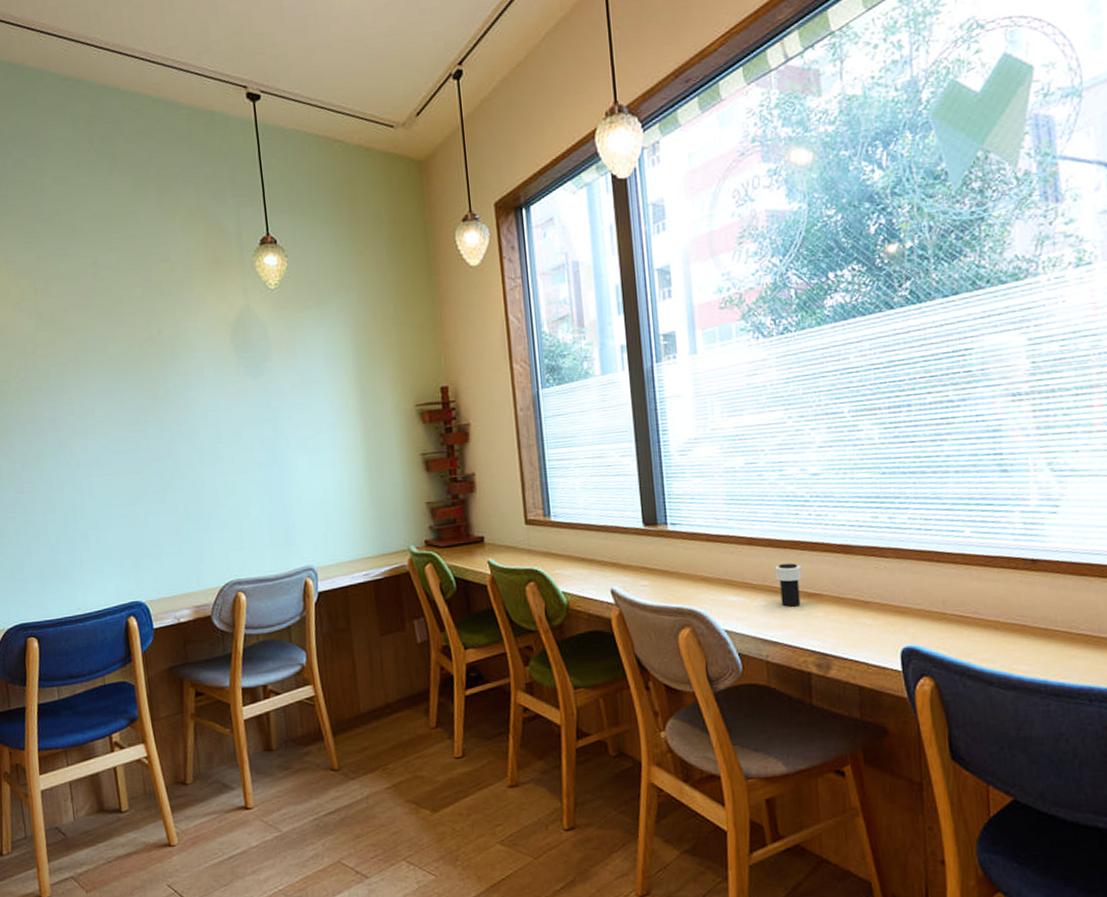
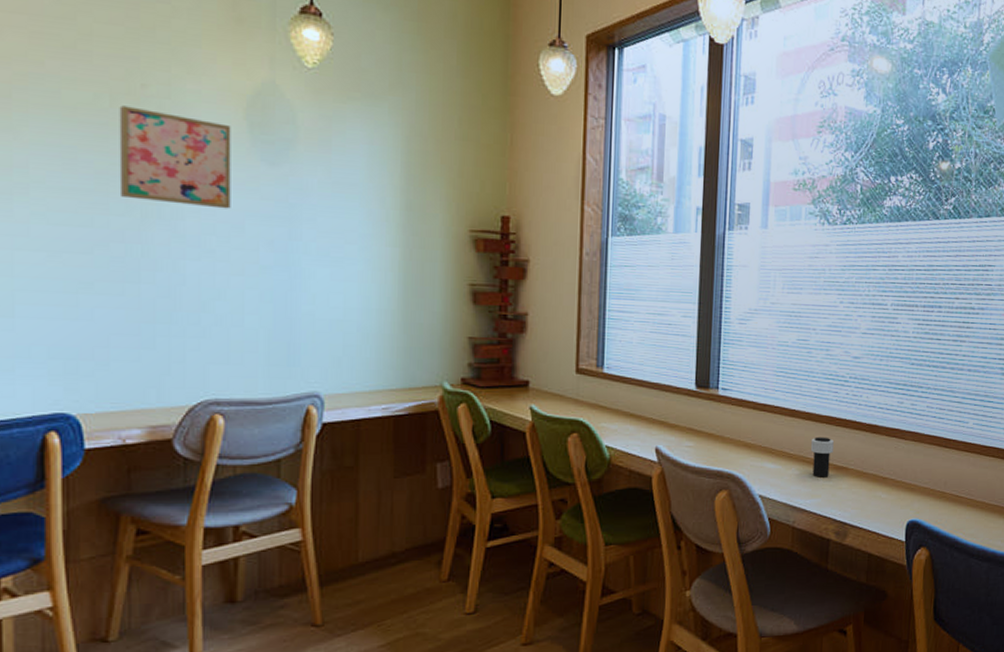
wall art: none [145,349,230,424] -> present [119,105,231,209]

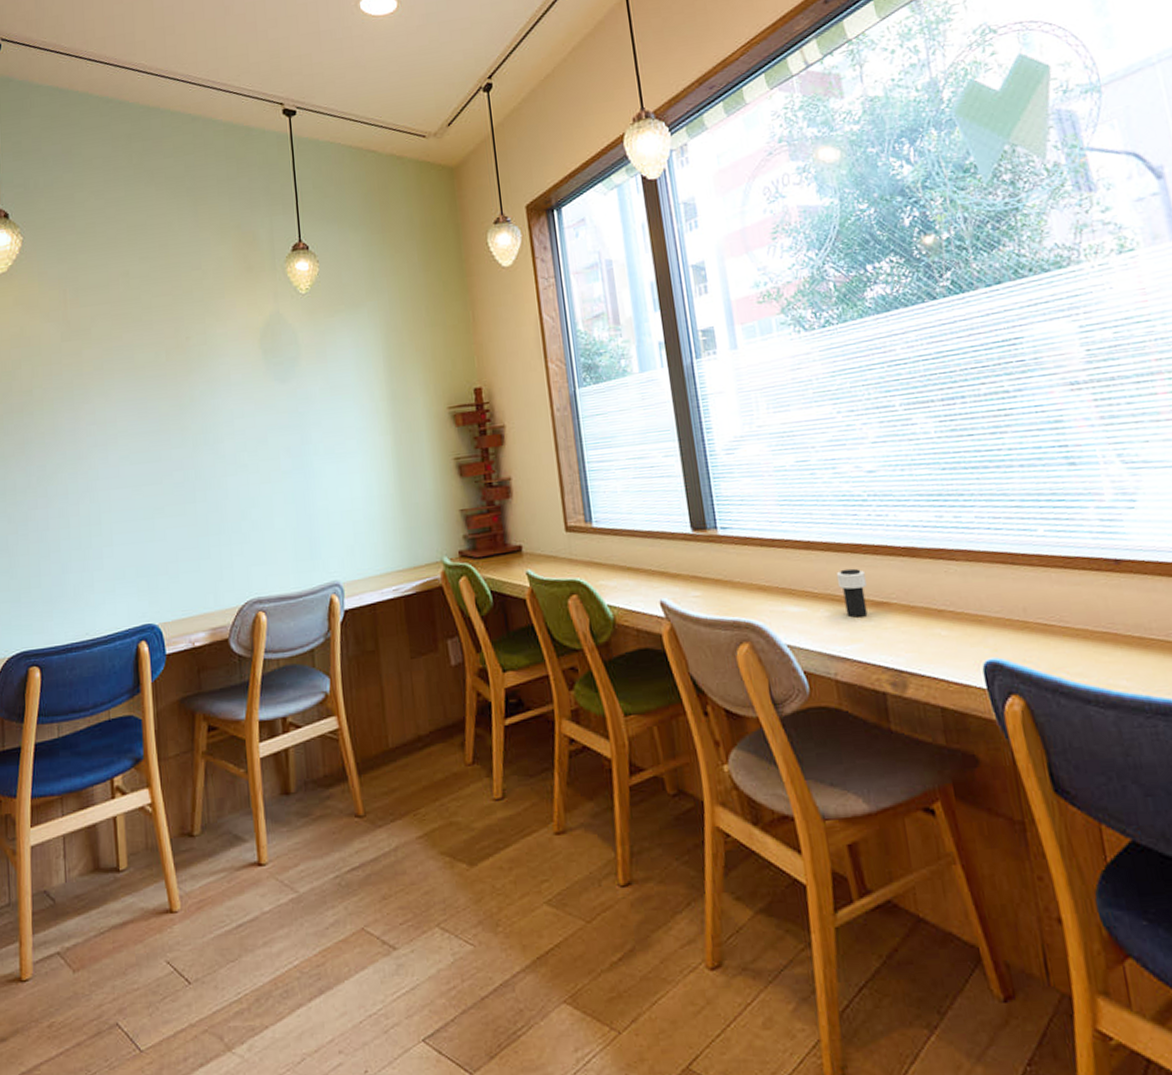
wall art: present [119,105,231,209] -> none [172,355,256,432]

